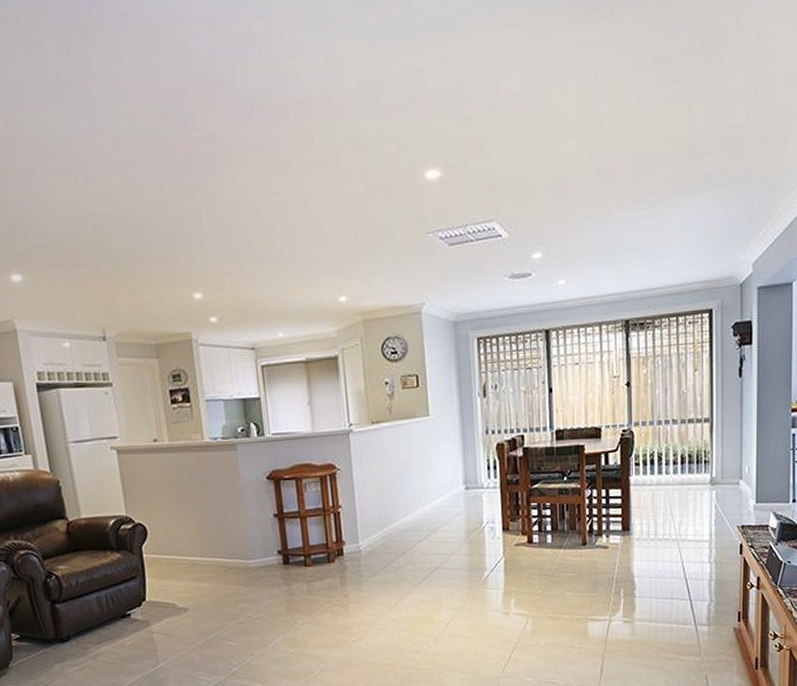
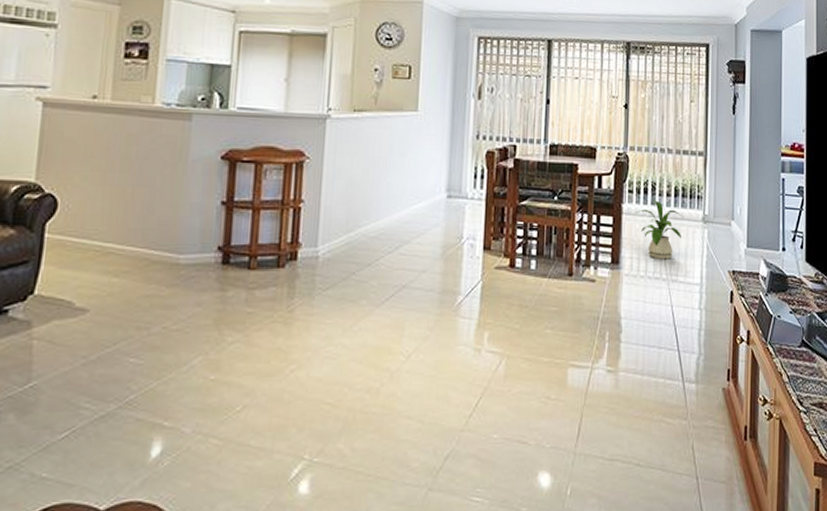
house plant: none [644,469,692,523] -> present [636,200,684,260]

